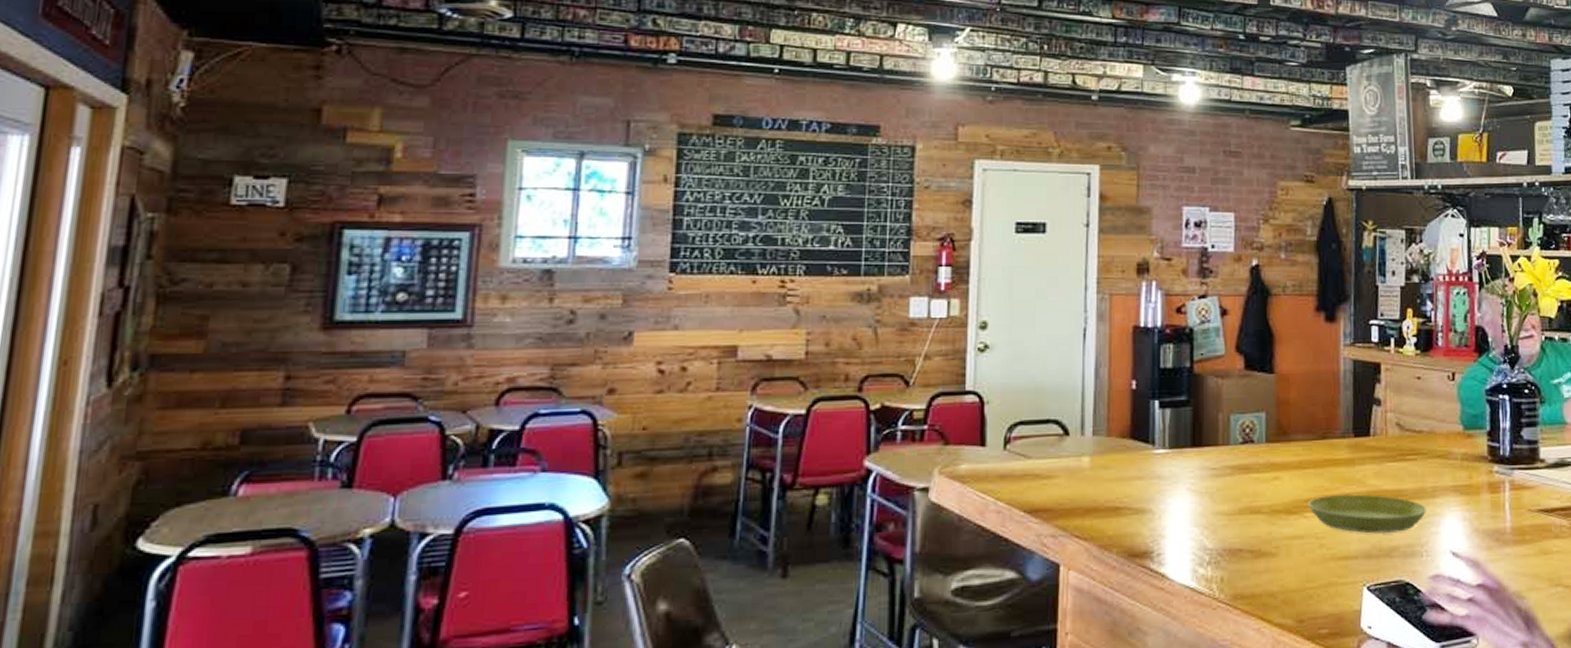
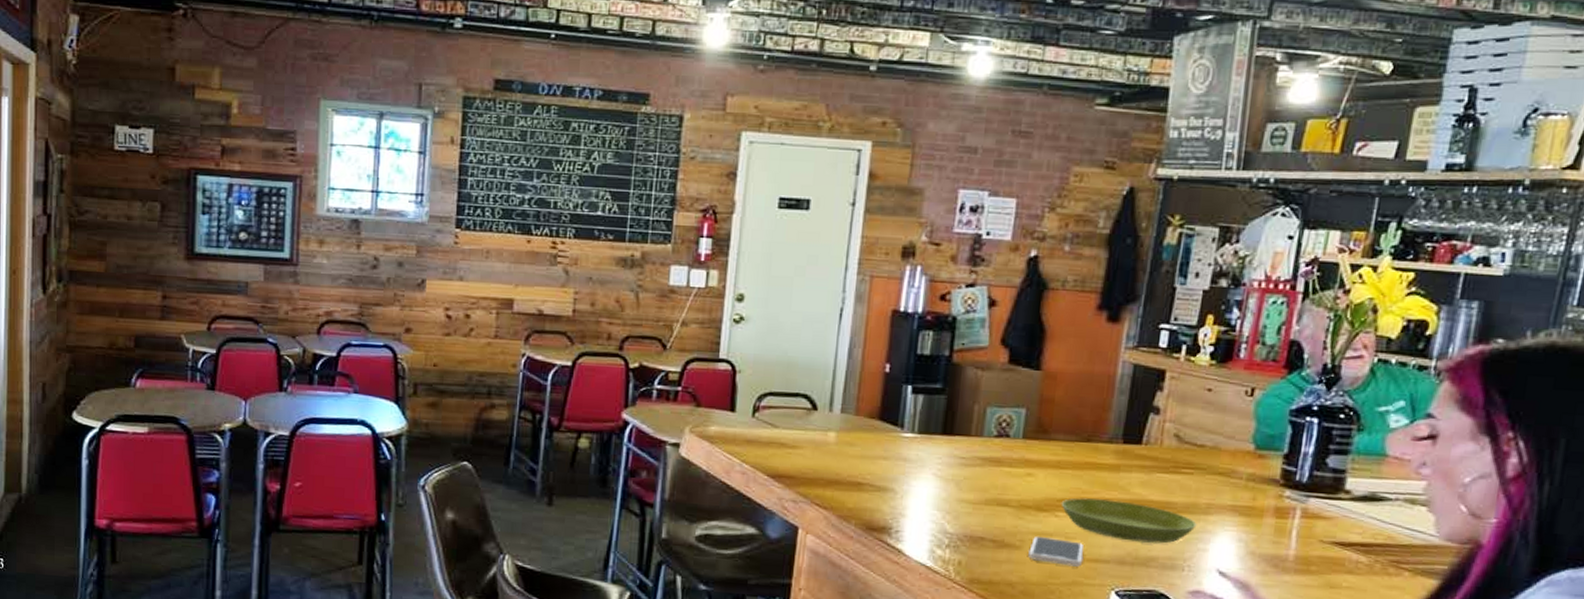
smartphone: none [1285,540,1335,568] -> present [1028,537,1084,567]

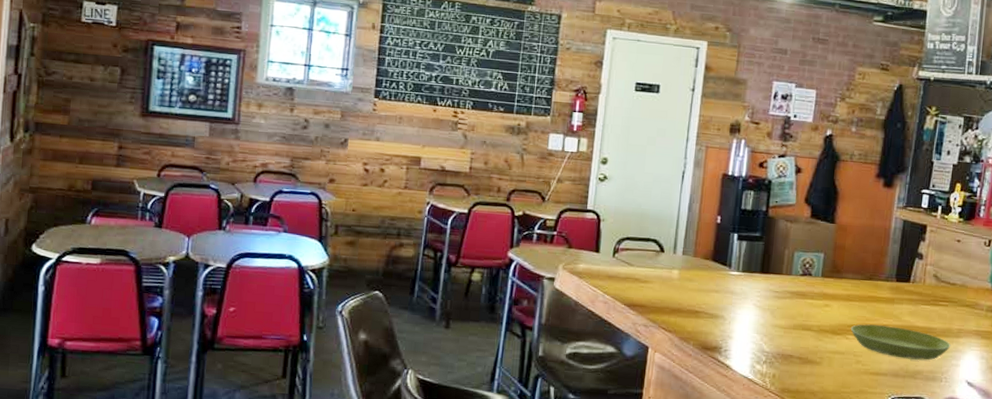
smartphone: present [1028,537,1084,567] -> none [826,355,868,379]

